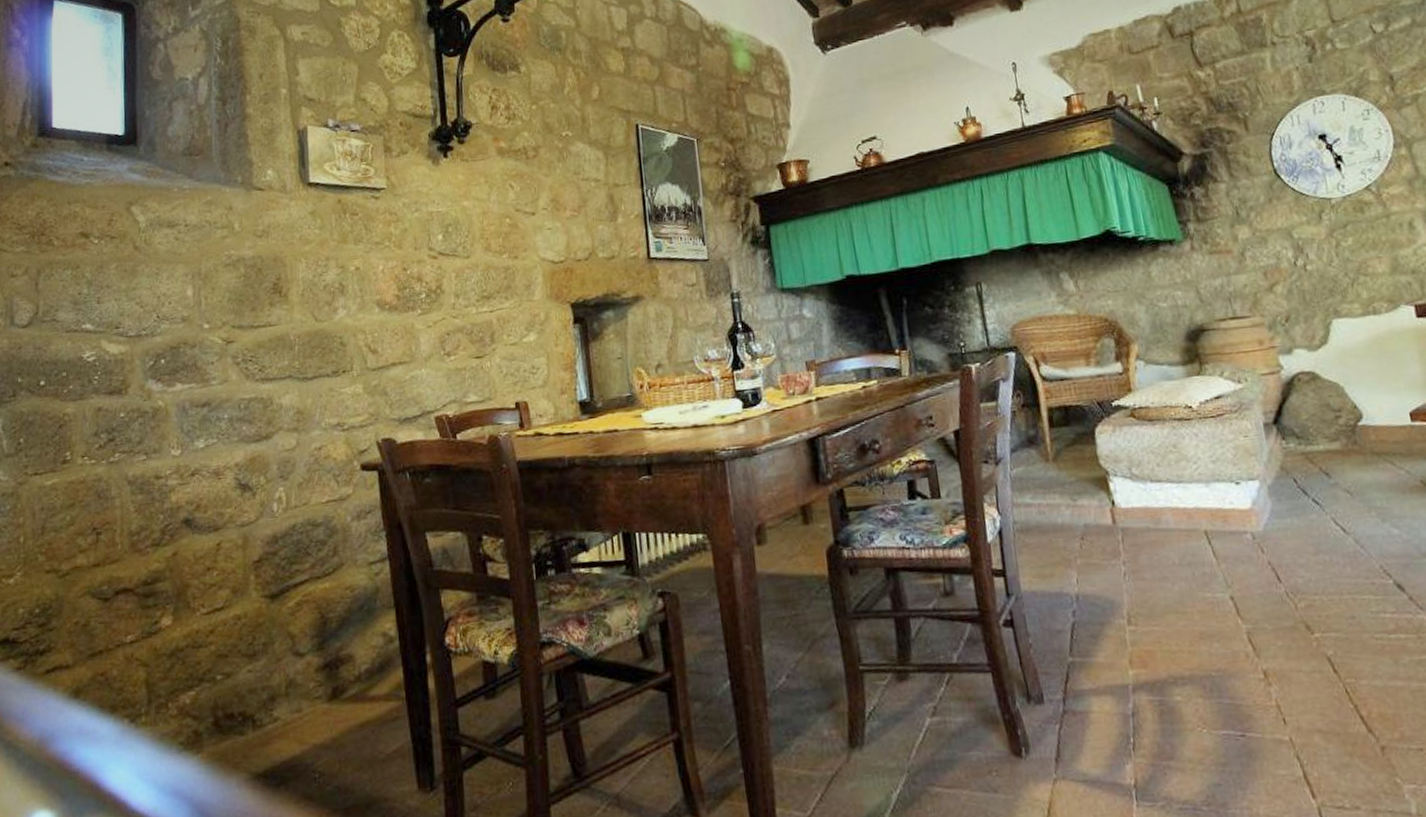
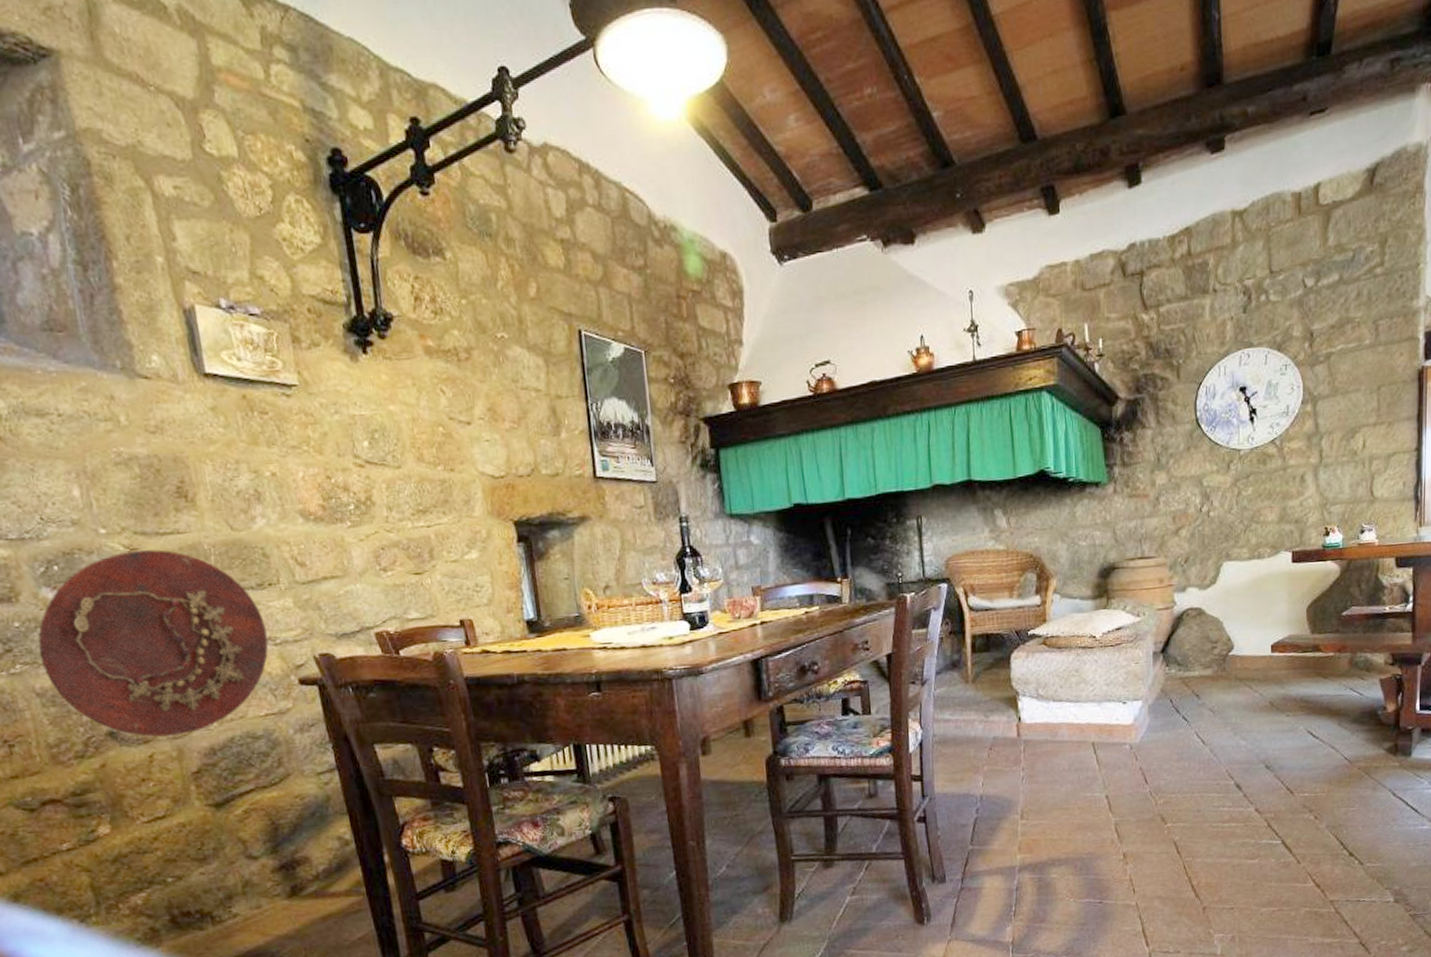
decorative platter: none [136,341,337,525] -> present [38,549,269,737]

